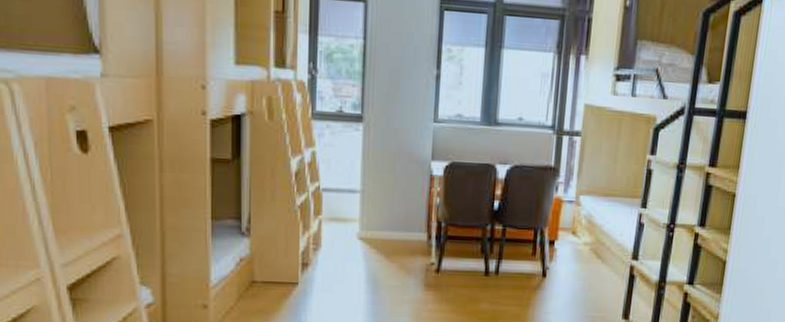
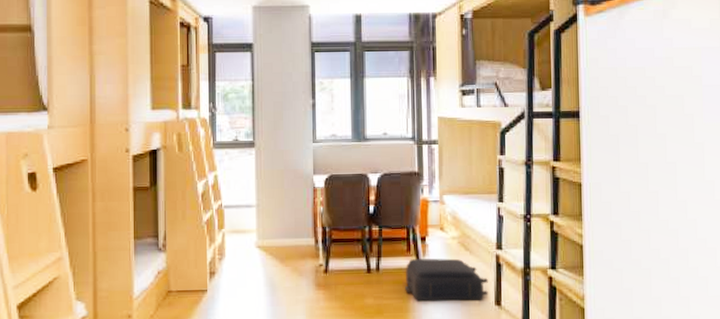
suitcase: none [525,264,618,312] -> present [405,258,488,301]

